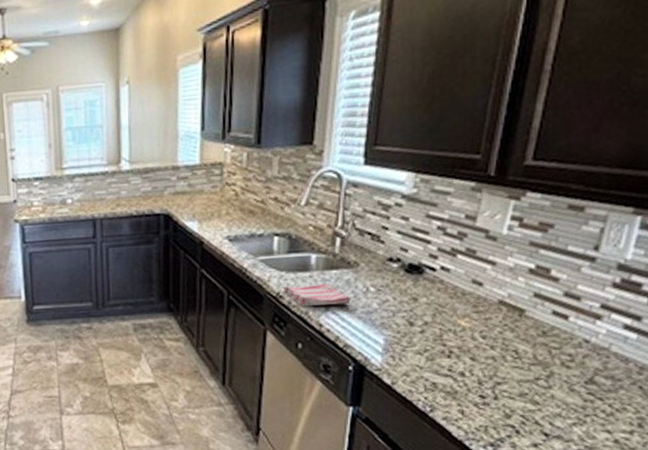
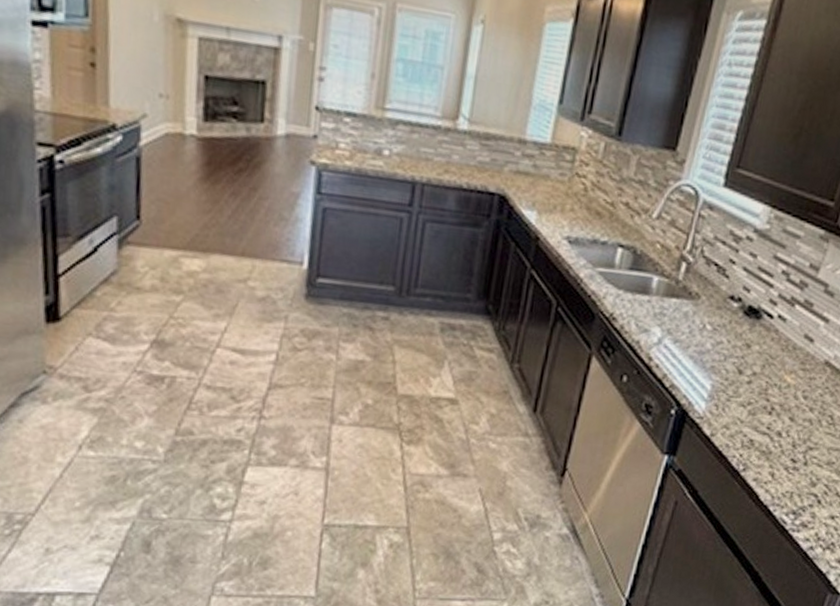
dish towel: present [283,283,351,306] -> none [617,307,686,339]

